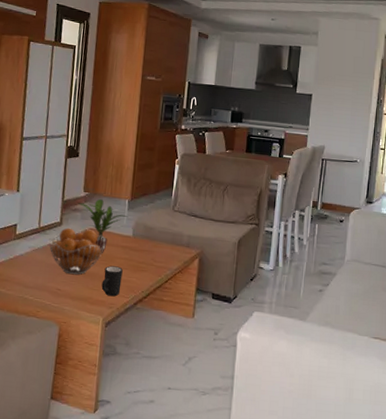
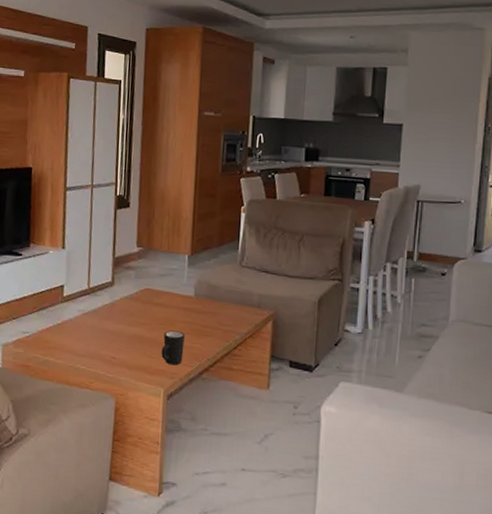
fruit basket: present [48,227,106,275] -> none [100,288,165,342]
potted plant: present [77,198,127,253] -> none [130,254,188,316]

